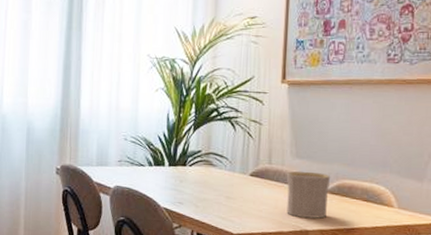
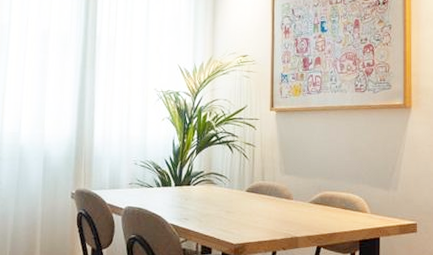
cup: present [287,171,331,219] -> none [278,185,315,226]

